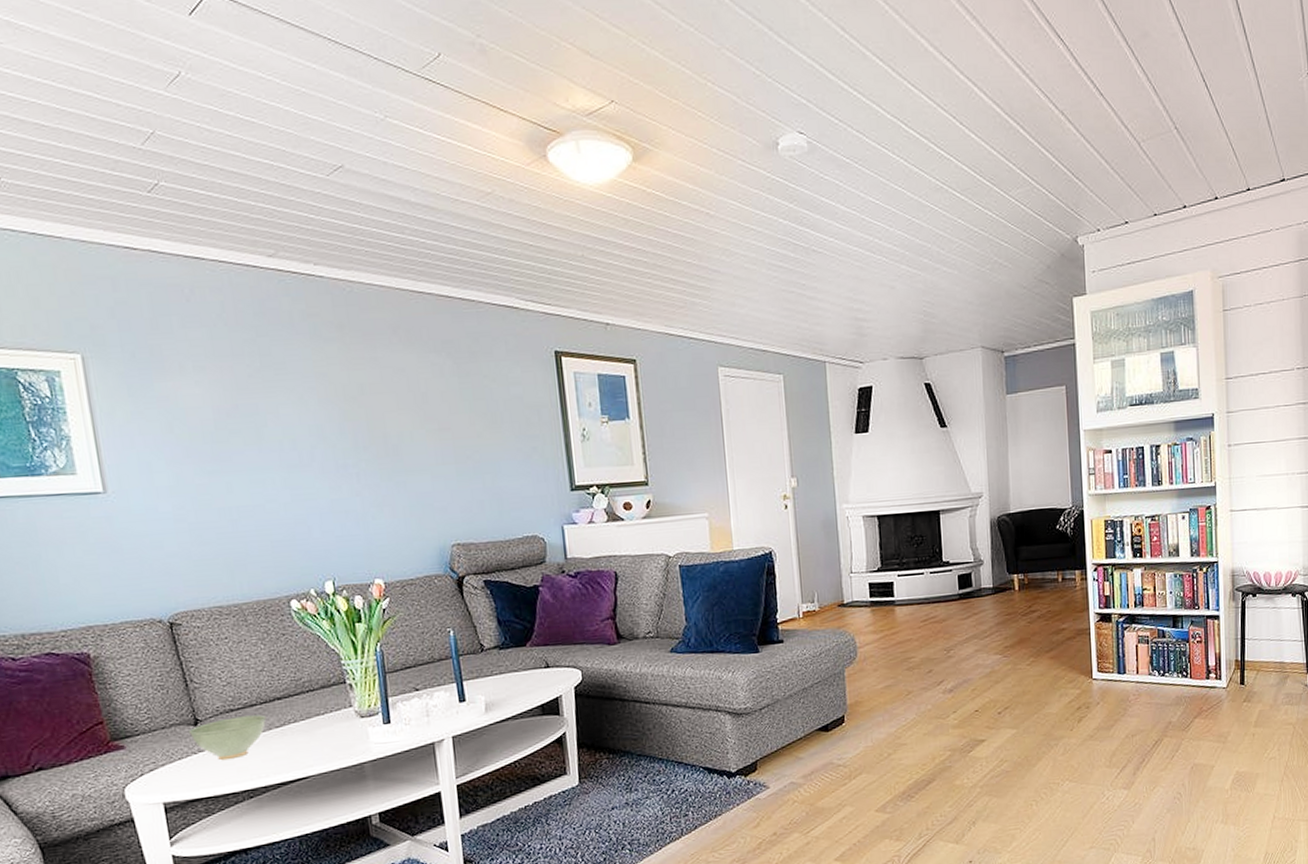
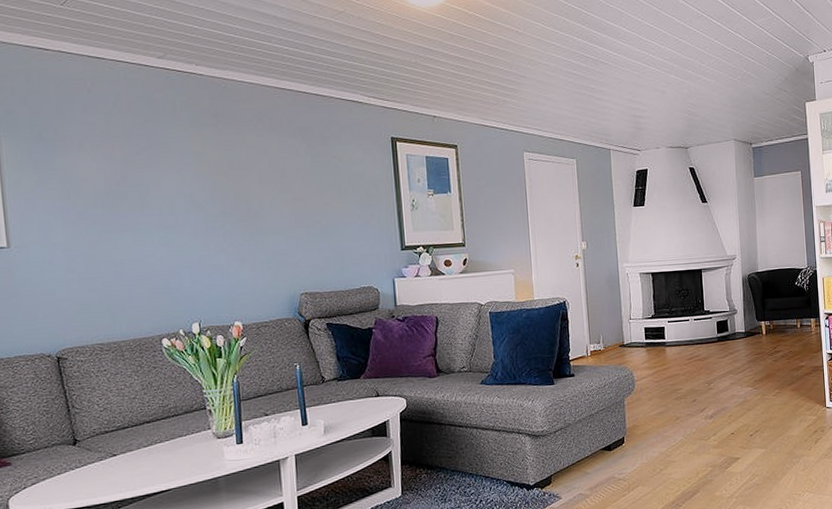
bowl: present [189,714,267,761] -> none [69,436,136,475]

